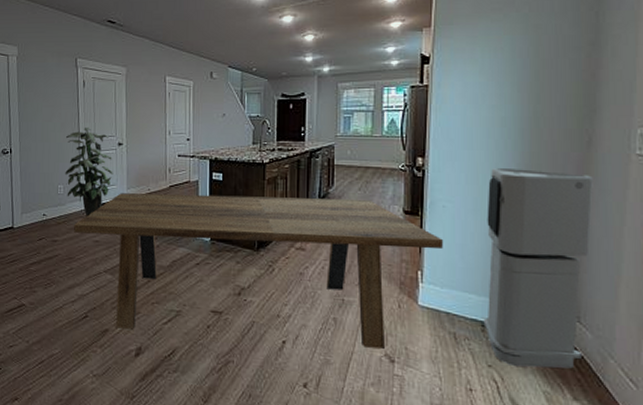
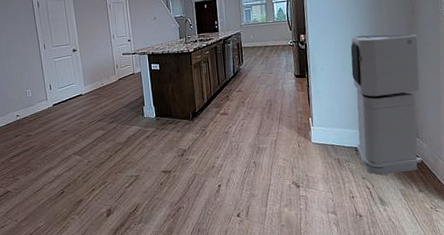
indoor plant: present [65,128,113,216] -> none [28,40,72,112]
dining table: present [74,193,443,349] -> none [44,70,324,197]

